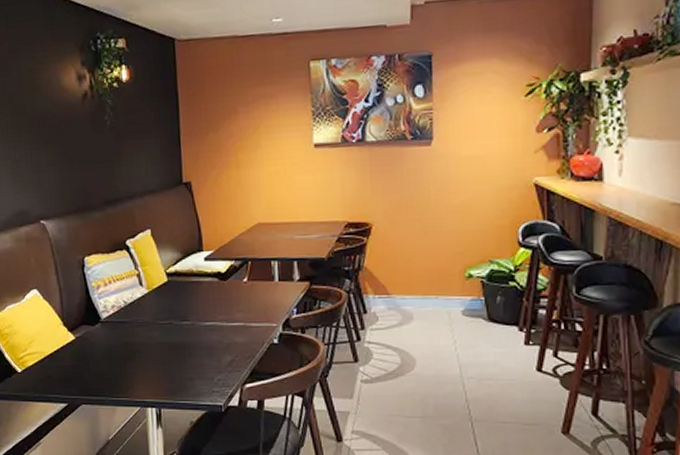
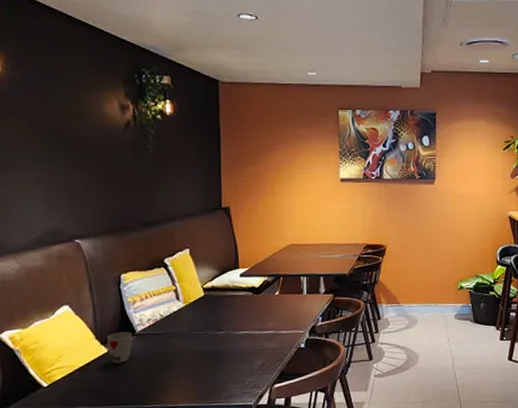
cup: none [74,319,98,352] -> present [107,332,133,364]

